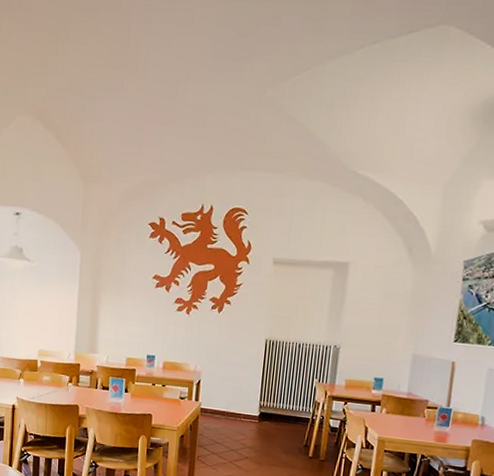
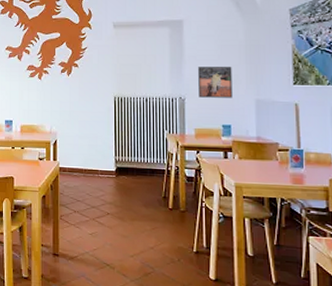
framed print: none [354,315,394,351] -> present [198,67,233,98]

